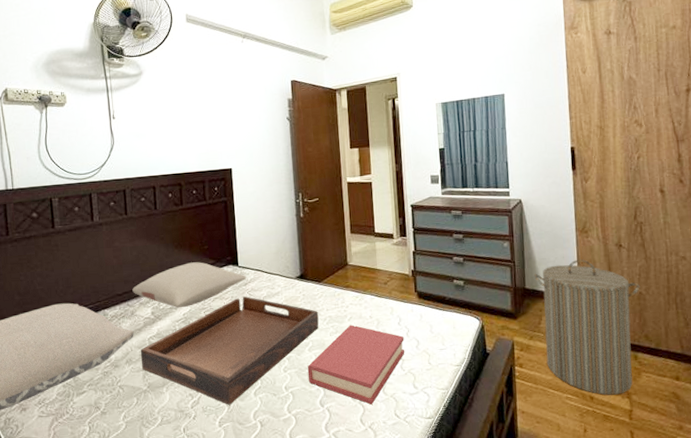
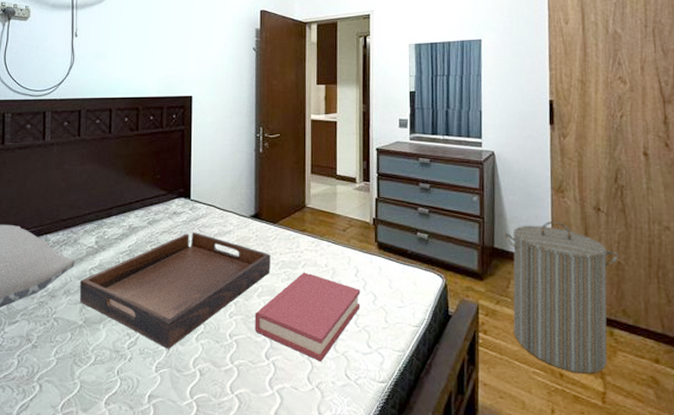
pillow: present [132,262,247,308] -> none [78,192,198,239]

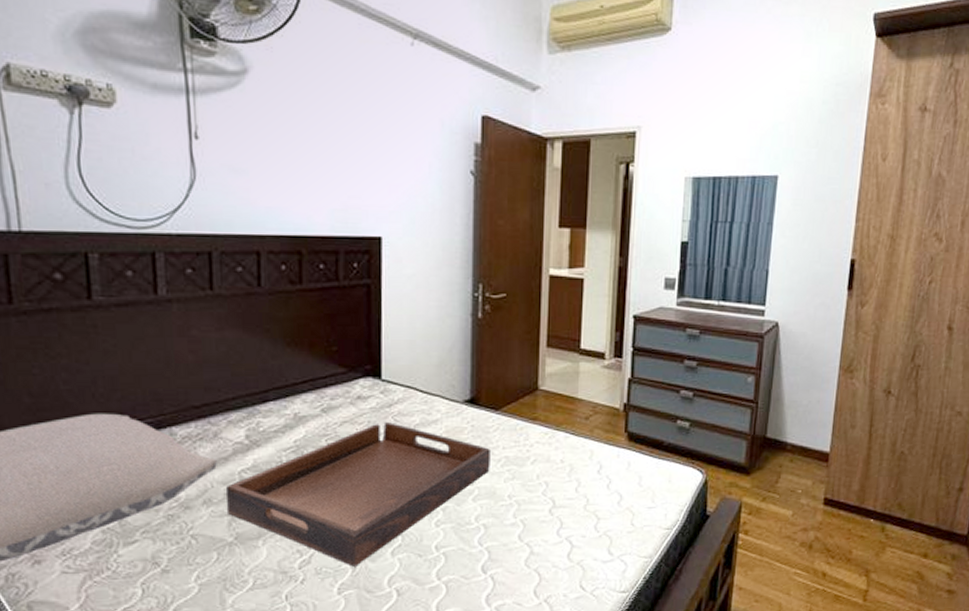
hardback book: present [254,272,361,362] -> none [468,470,603,573]
laundry hamper: present [503,221,619,374] -> none [778,406,903,572]

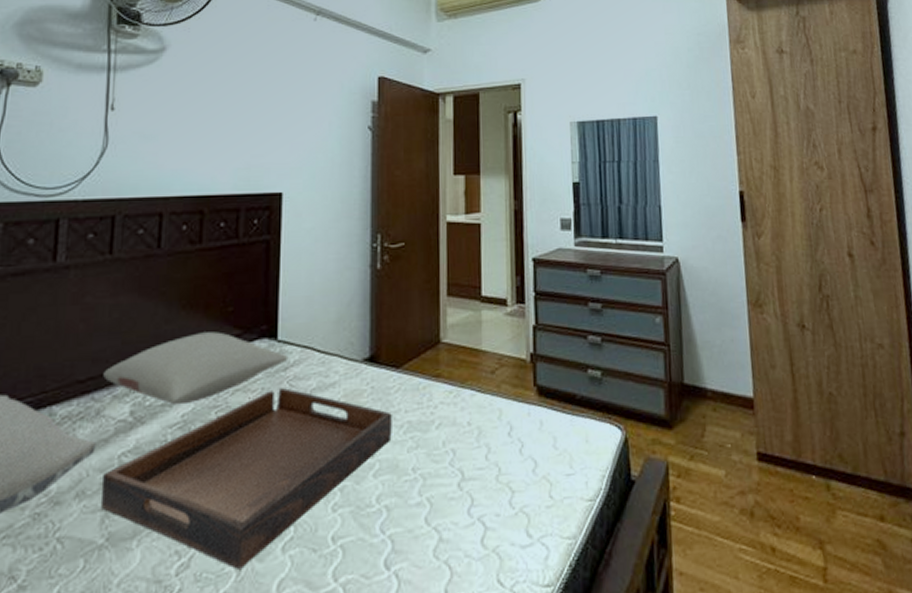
pillow: none [217,369,393,432] -> present [103,331,289,406]

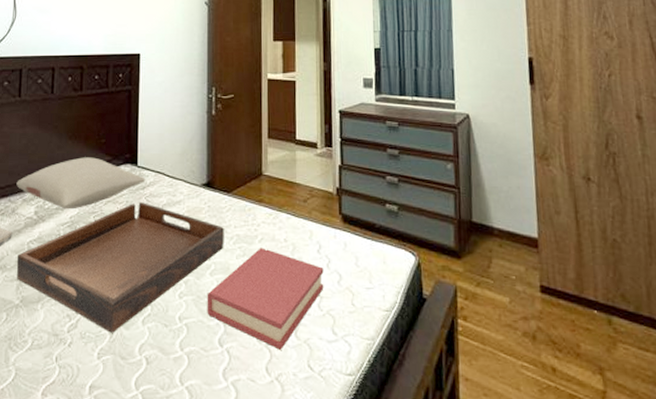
hardback book: none [369,435,517,565] -> present [207,248,324,350]

